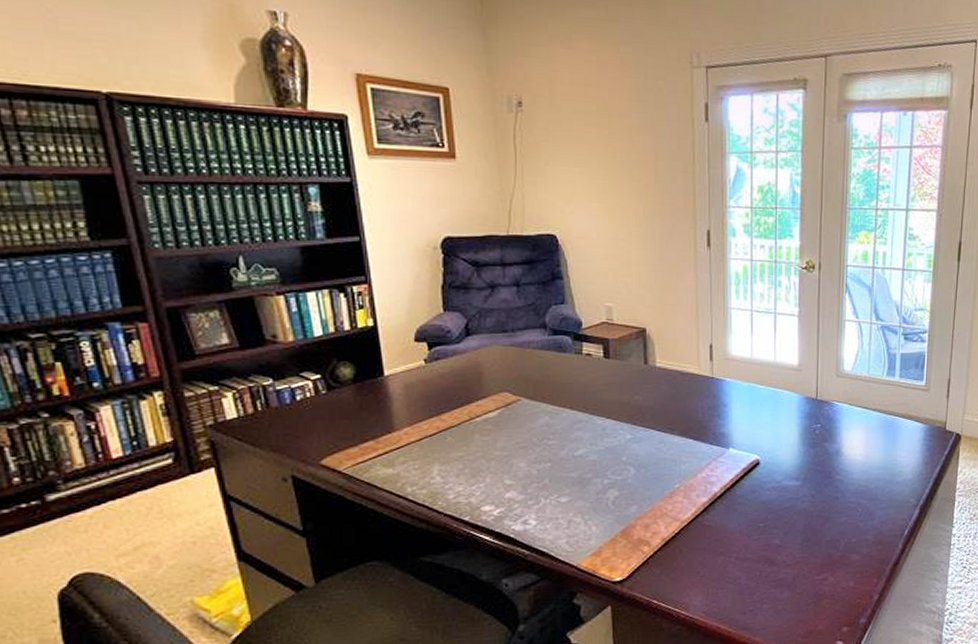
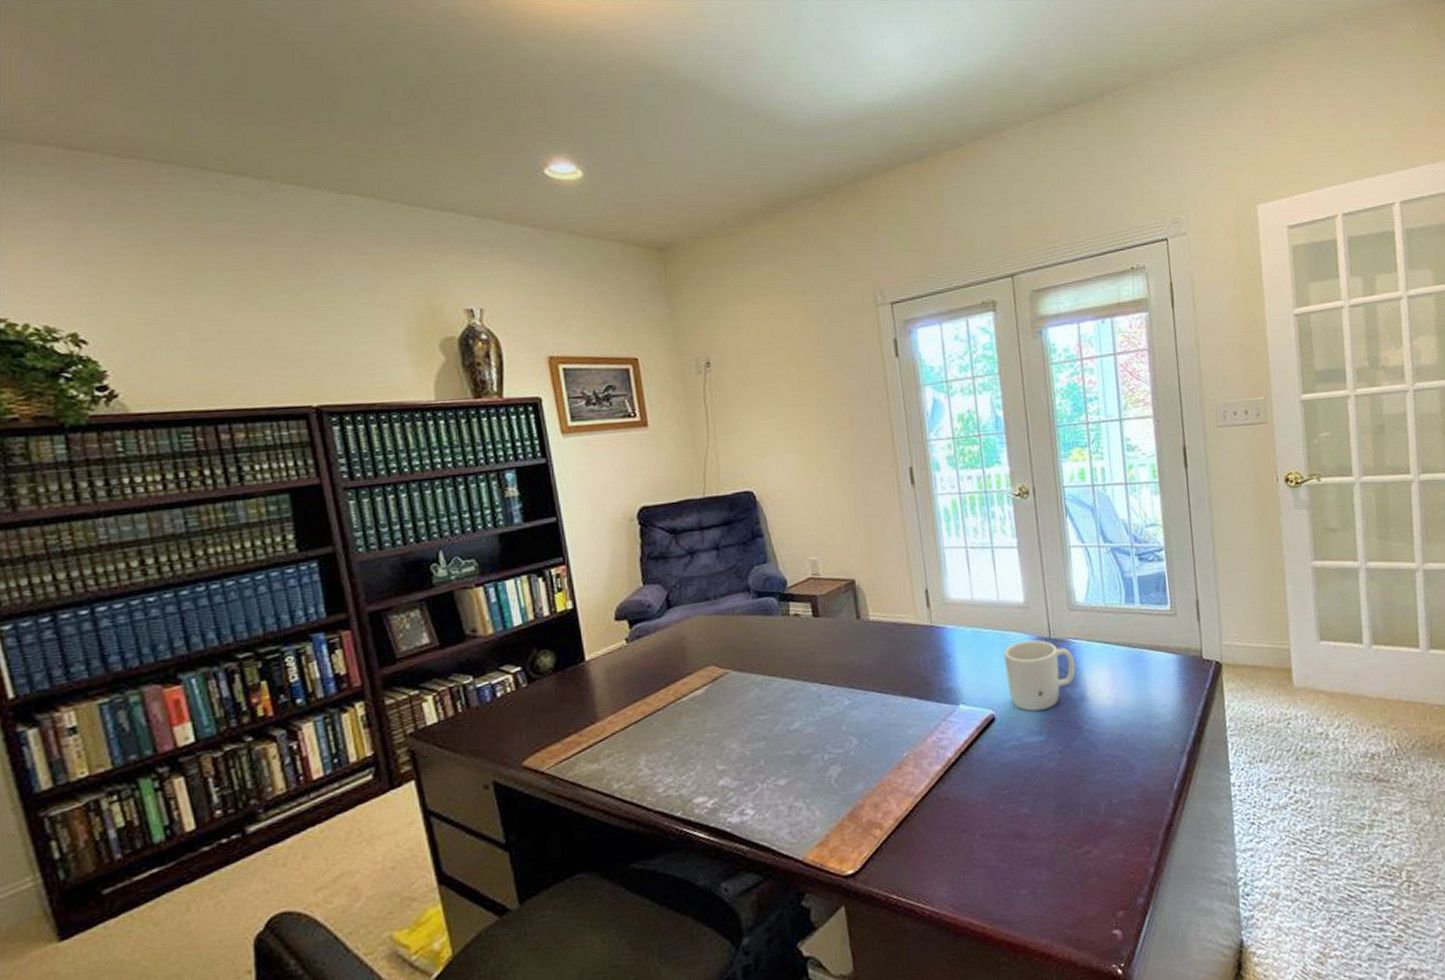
mug: none [774,399,836,460] -> present [1004,640,1076,711]

